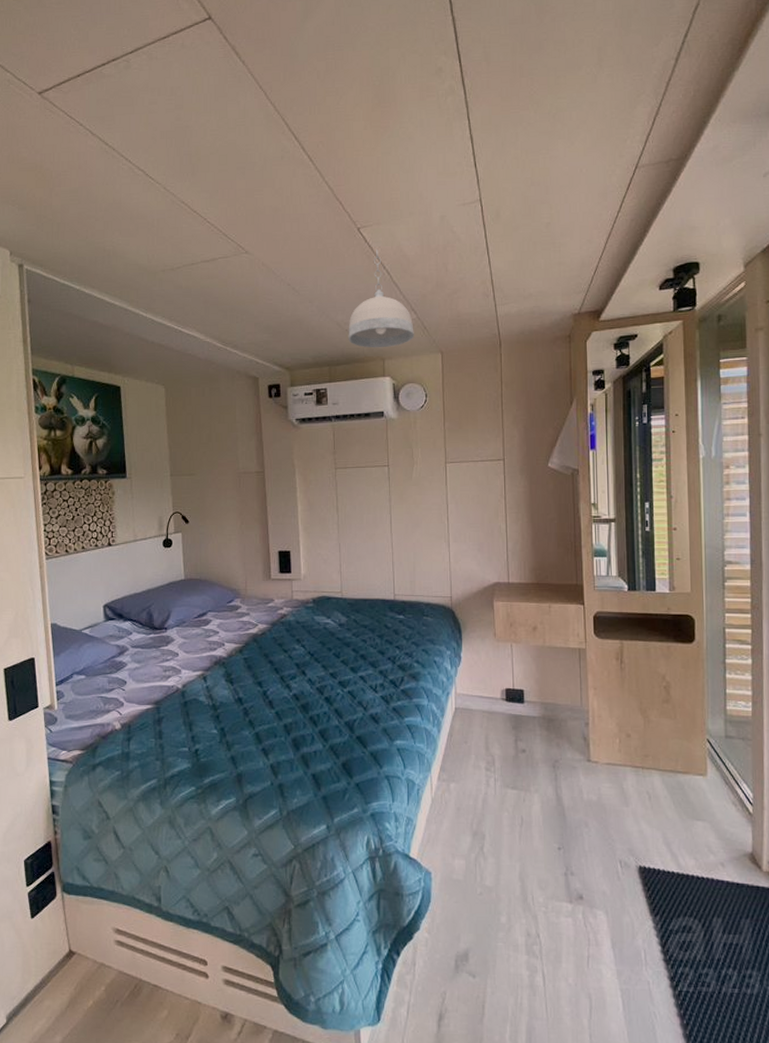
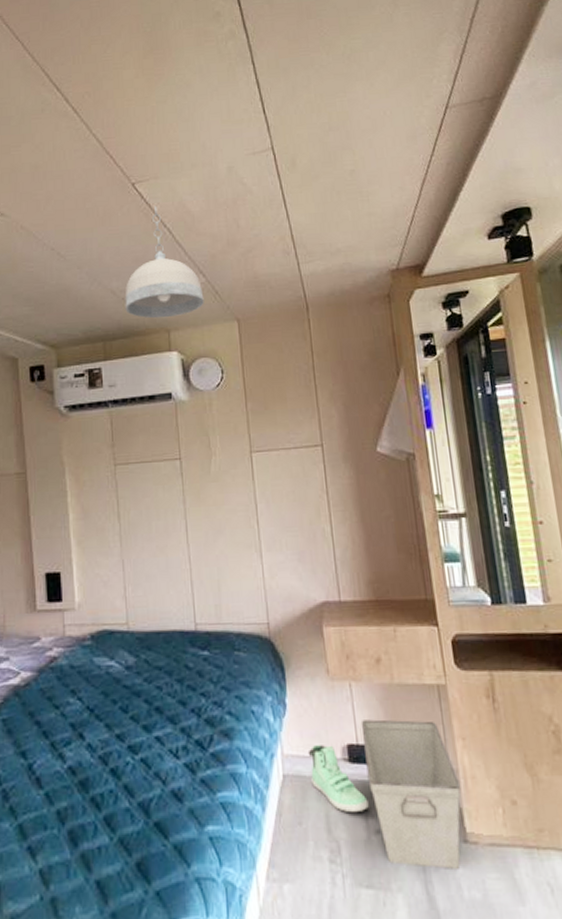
sneaker: none [475,687,518,737] -> present [307,744,369,813]
storage bin: none [517,671,590,779] -> present [361,719,461,869]

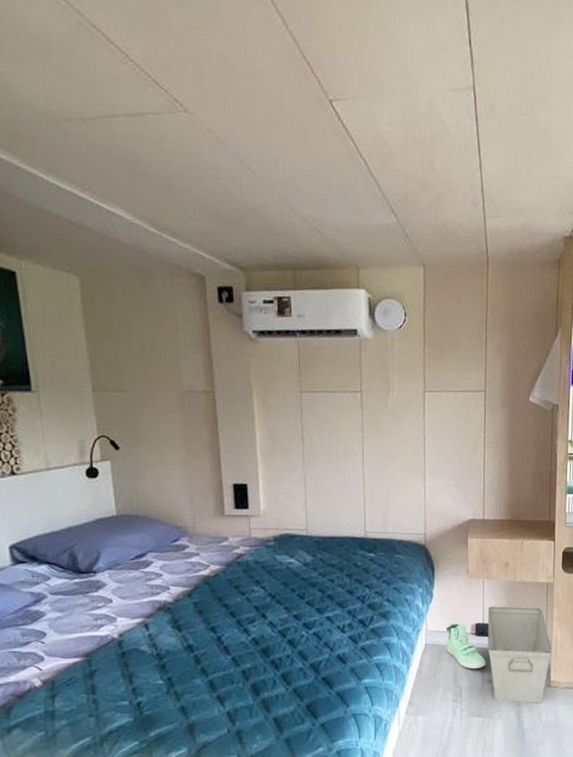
pendant light: present [125,205,204,319] -> none [316,130,394,254]

